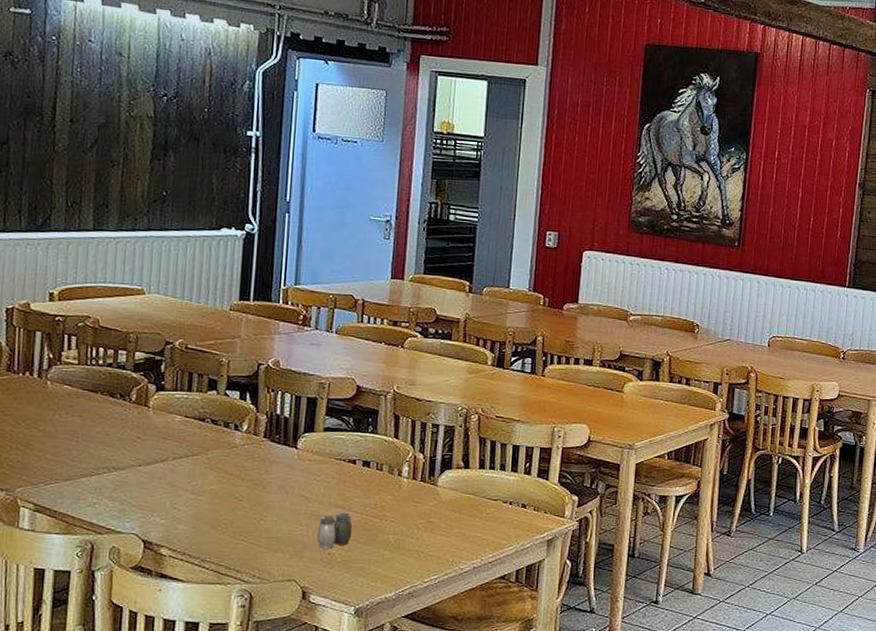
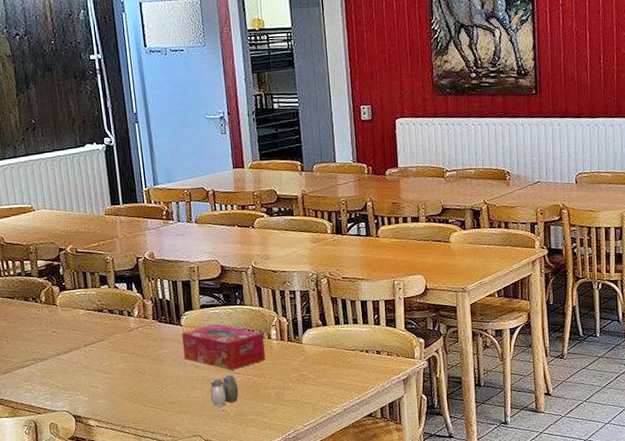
tissue box: none [294,451,393,507] -> present [182,324,266,370]

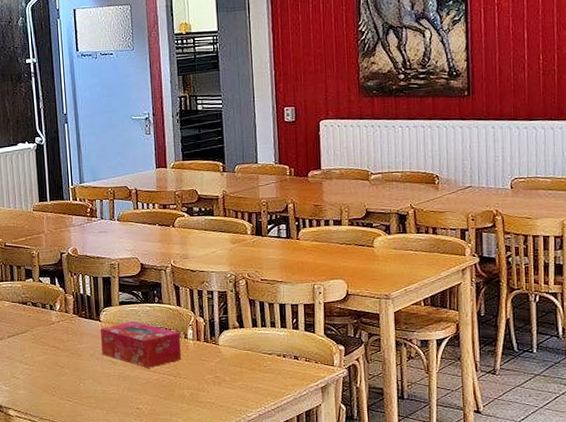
salt and pepper shaker: present [210,374,239,407] -> none [125,372,154,404]

